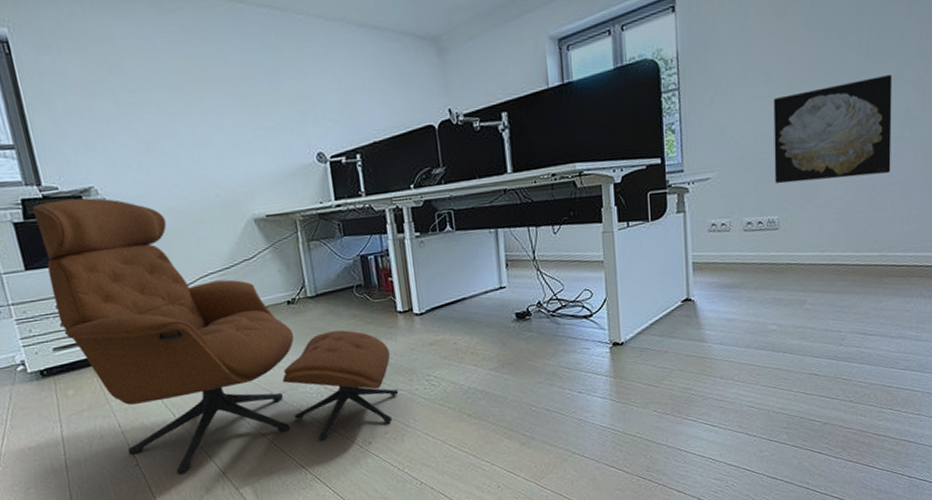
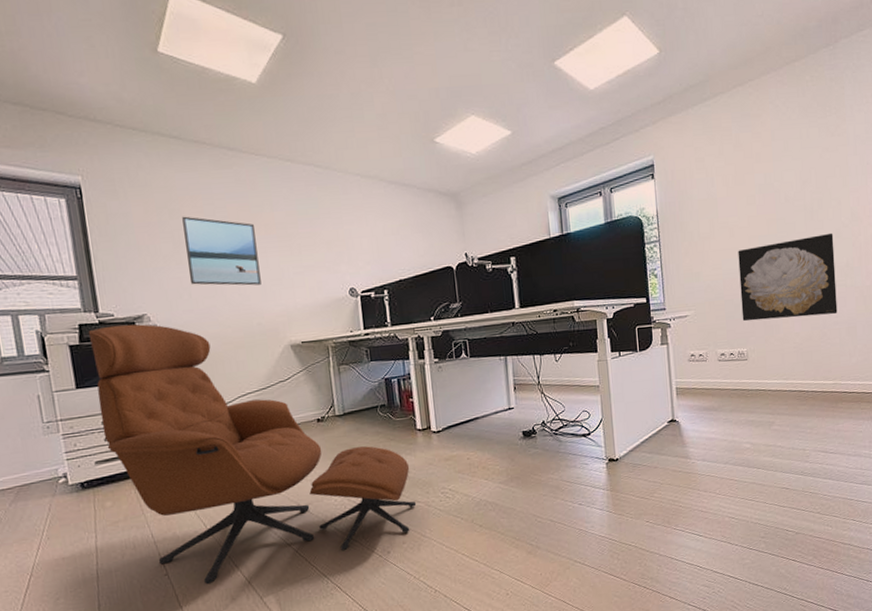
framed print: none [124,72,218,153] -> present [182,216,261,286]

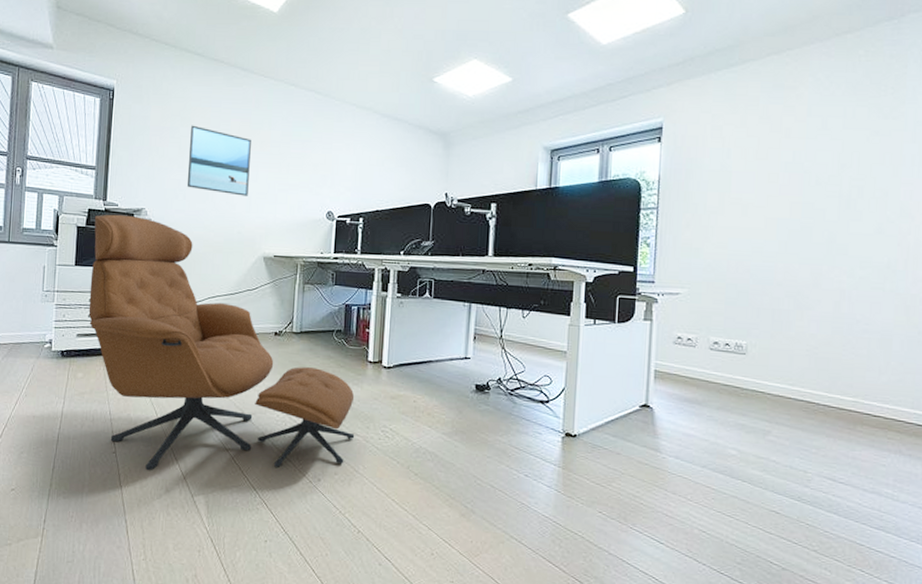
wall art: present [738,232,838,322] -> none [745,226,874,321]

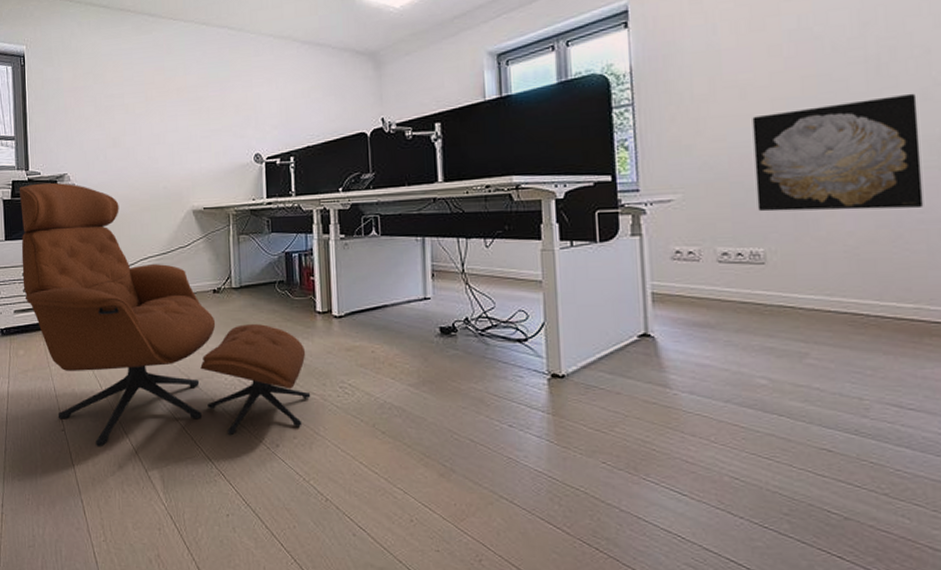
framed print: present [187,125,251,196] -> none [104,80,170,149]
wall art: none [745,226,874,321] -> present [752,93,924,212]

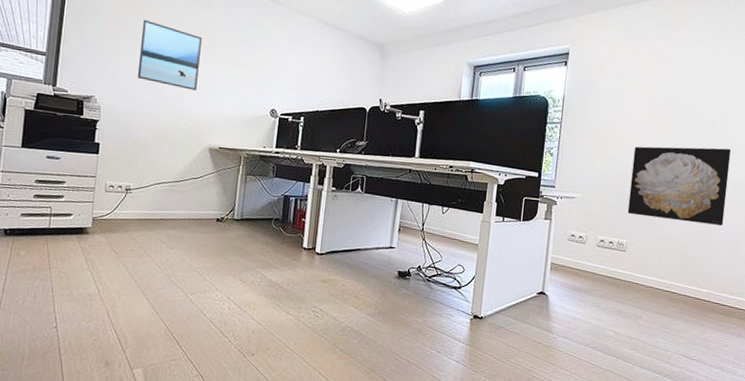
armchair: present [19,182,311,447] -> none [34,99,289,345]
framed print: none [104,80,170,149] -> present [137,19,202,91]

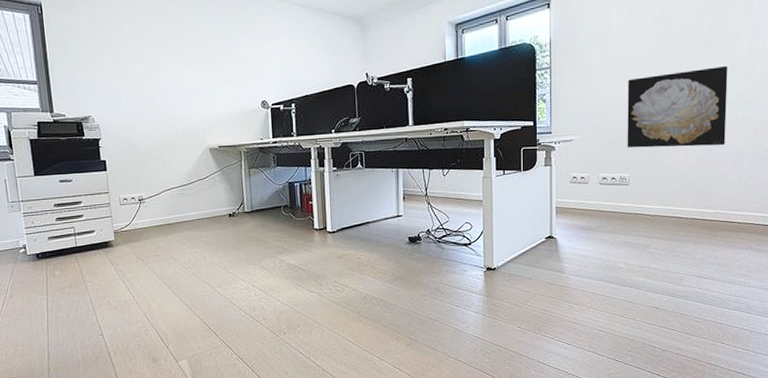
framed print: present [137,19,202,91] -> none [123,32,187,95]

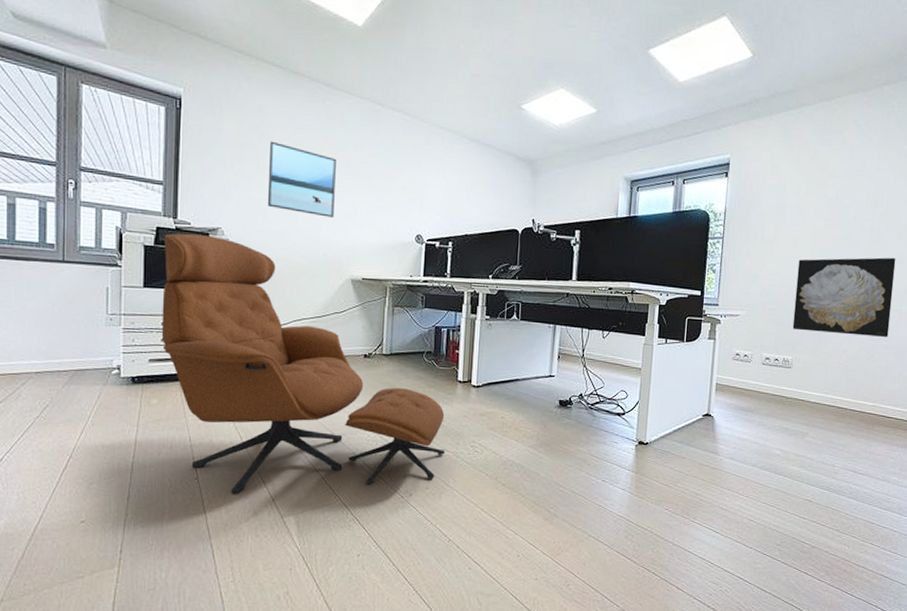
armchair: none [44,124,311,346] -> present [161,233,445,495]
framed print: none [123,32,187,95] -> present [267,141,336,218]

